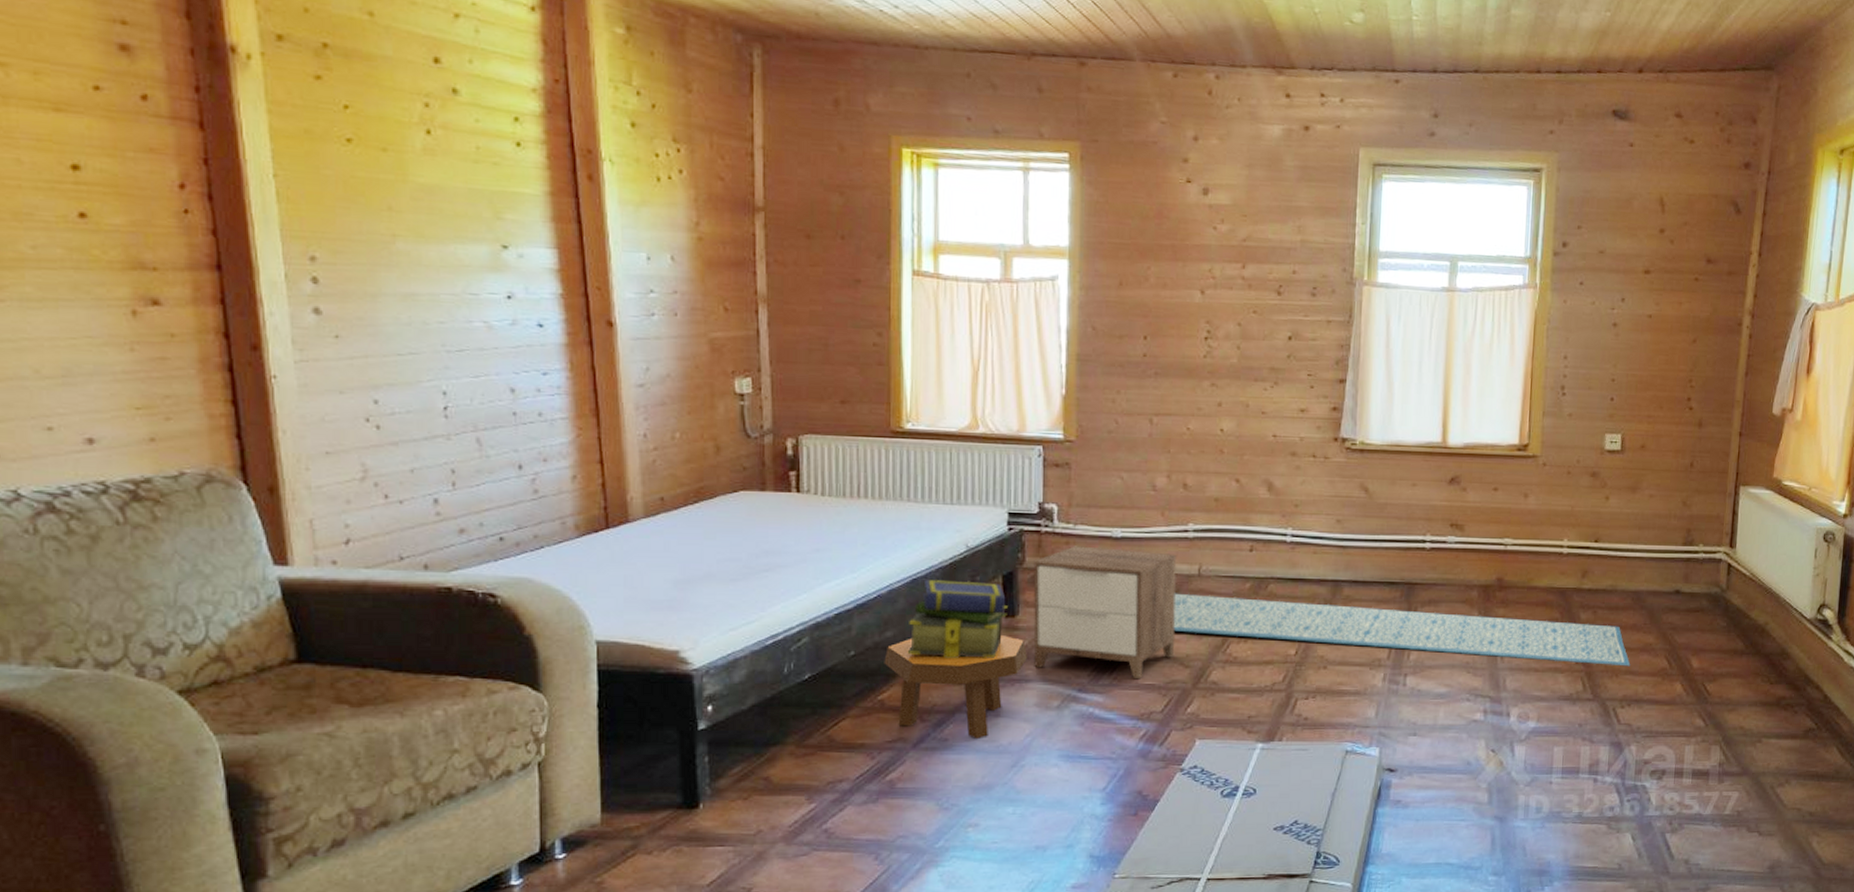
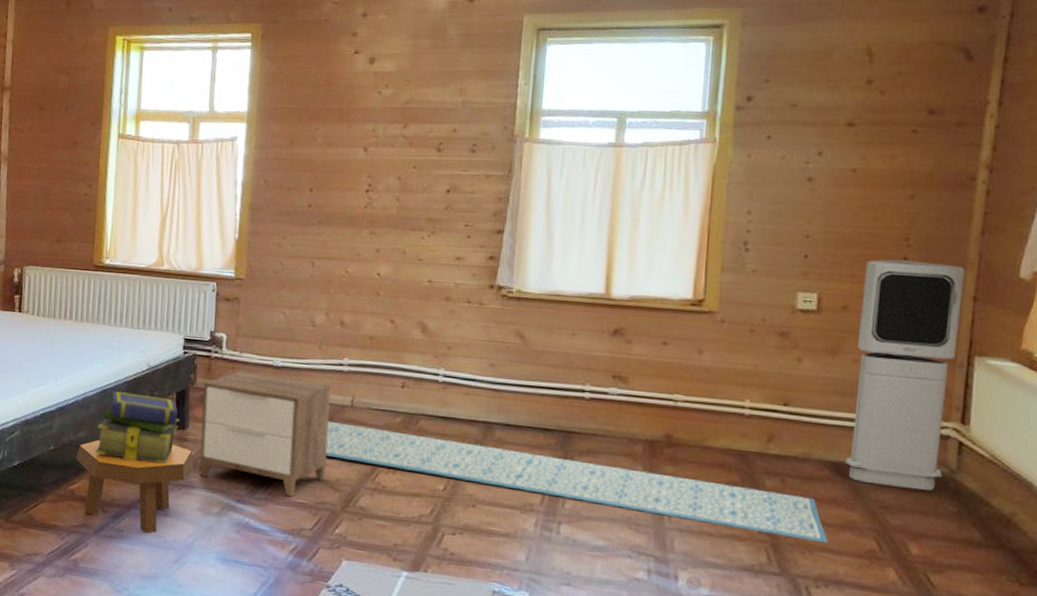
air purifier: none [1644,400,1733,610] -> present [846,259,965,491]

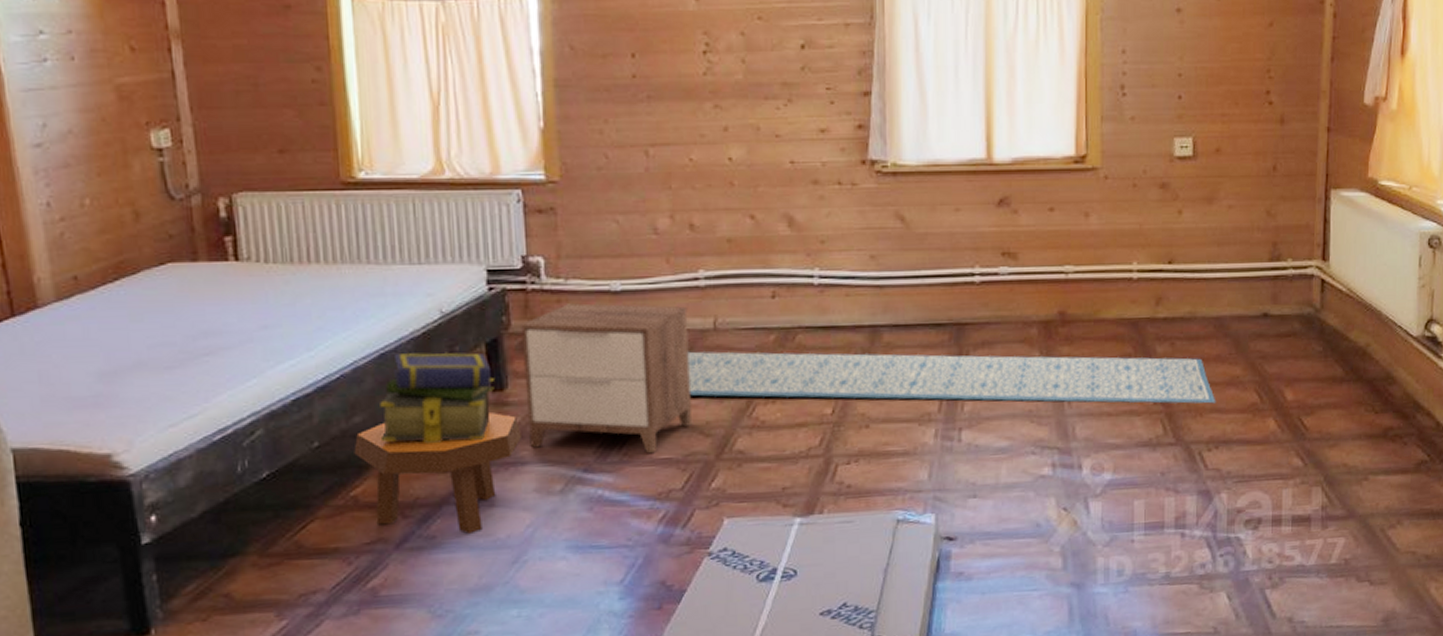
air purifier: present [846,259,965,491] -> none [1227,94,1319,335]

